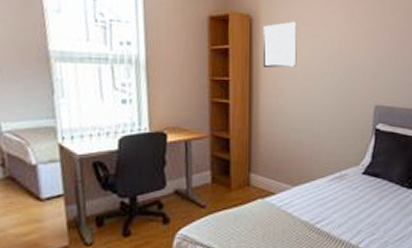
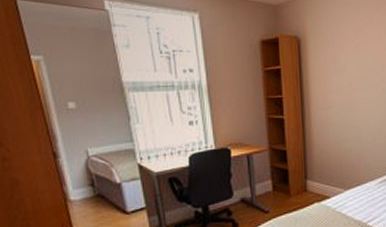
wall art: present [262,21,297,68] -> none [310,39,343,85]

